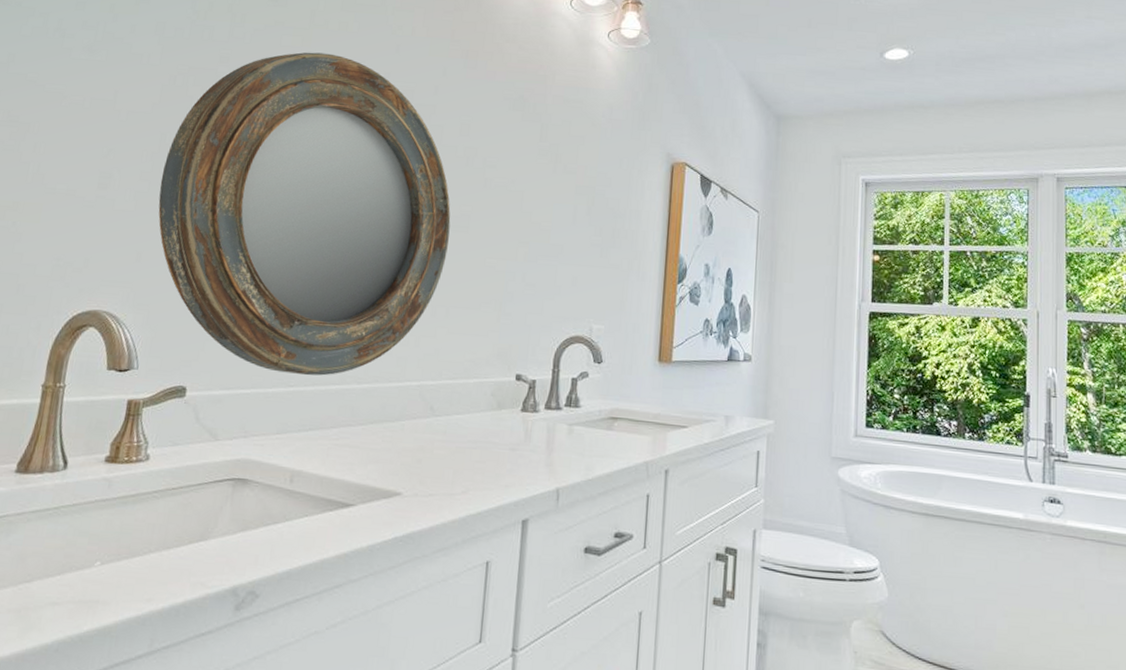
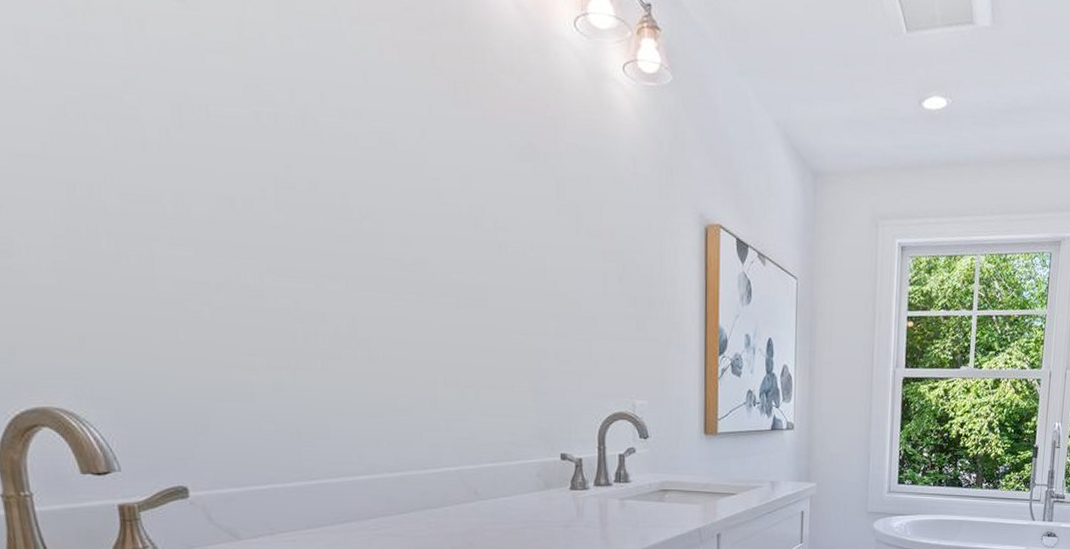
home mirror: present [158,52,451,376] -> none [83,77,467,468]

